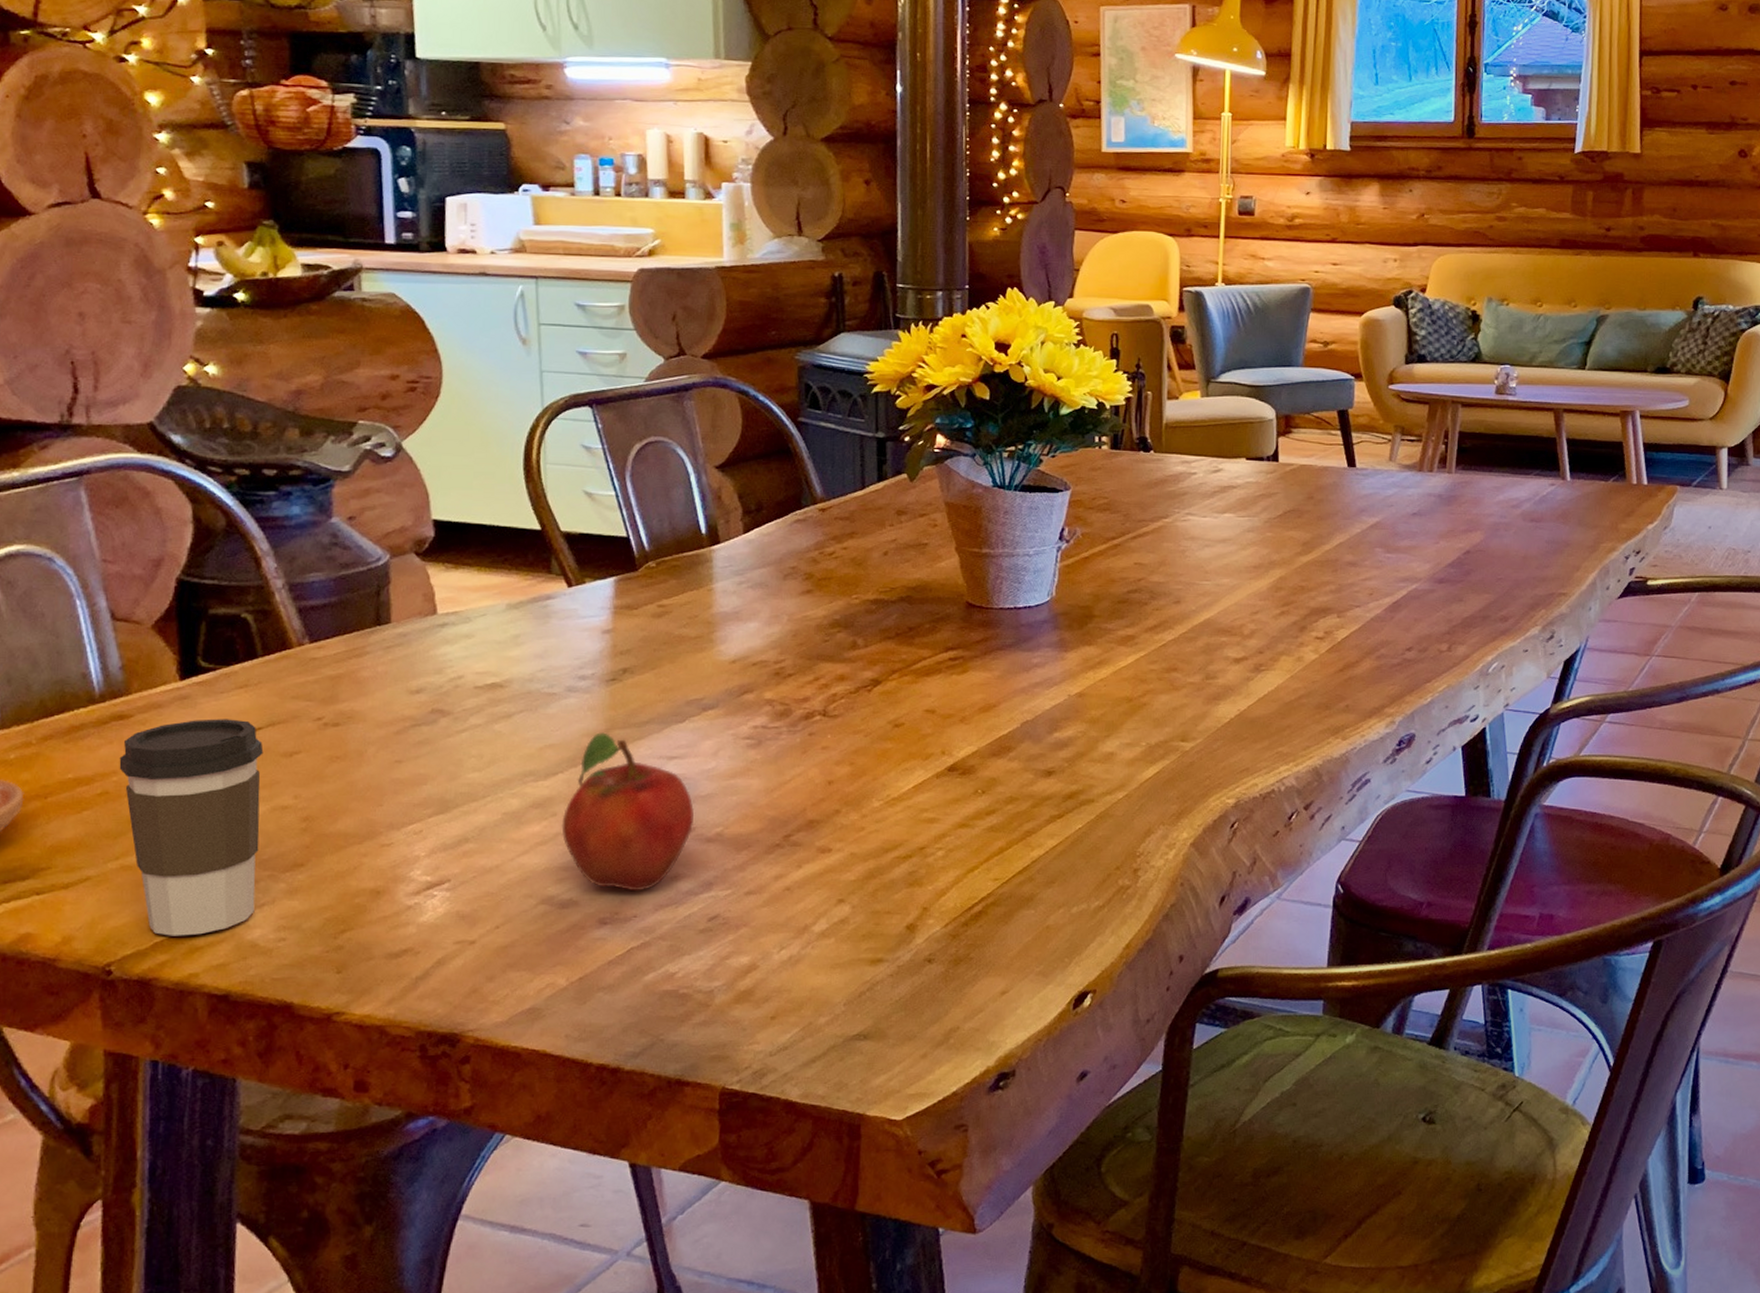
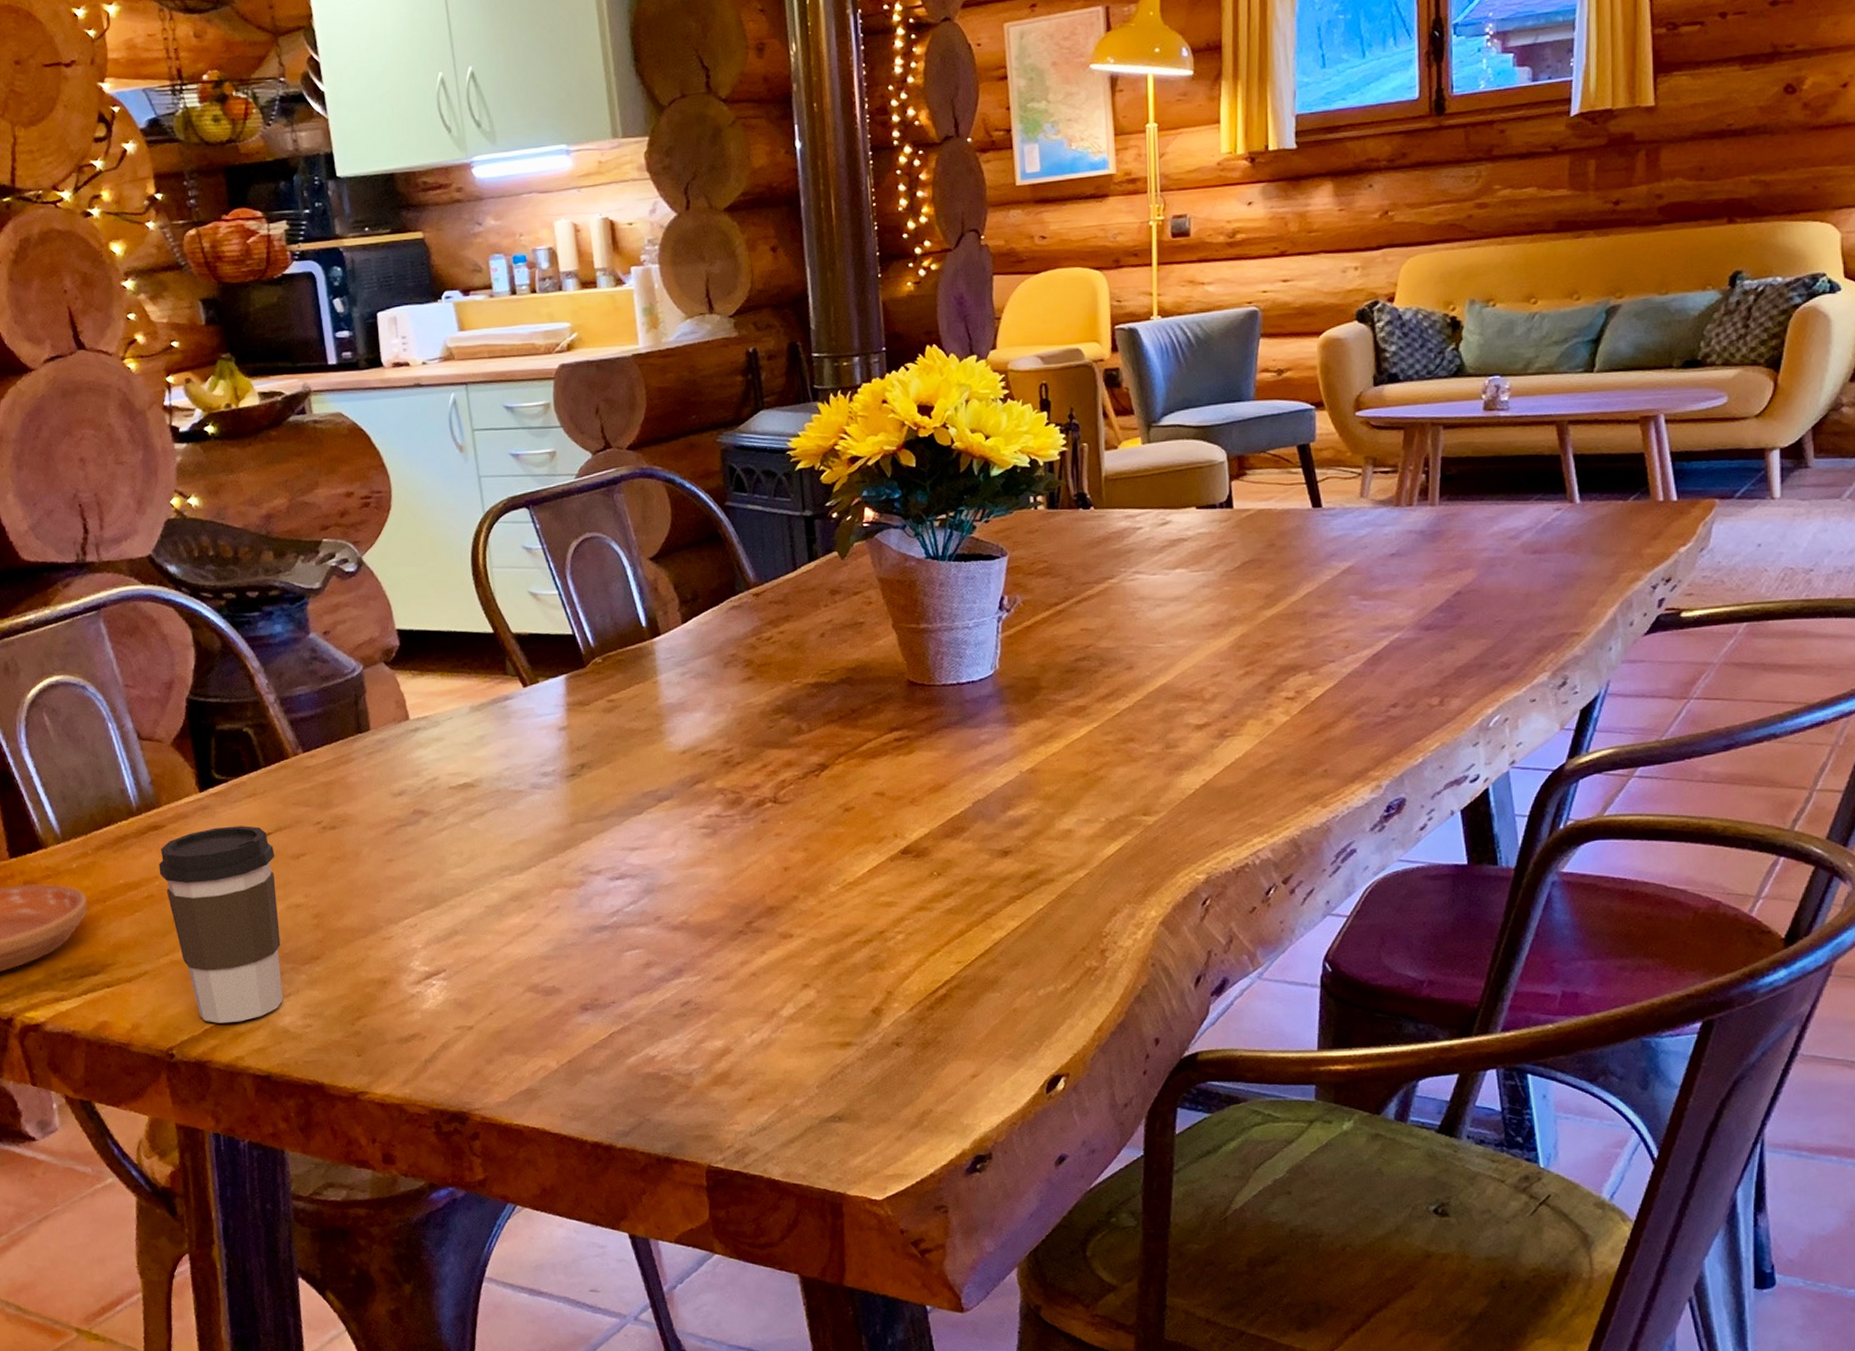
fruit: present [561,732,694,892] -> none [539,826,659,979]

